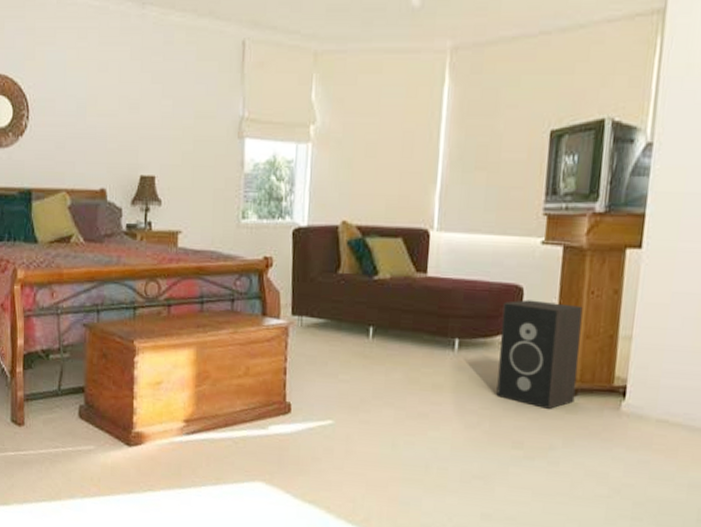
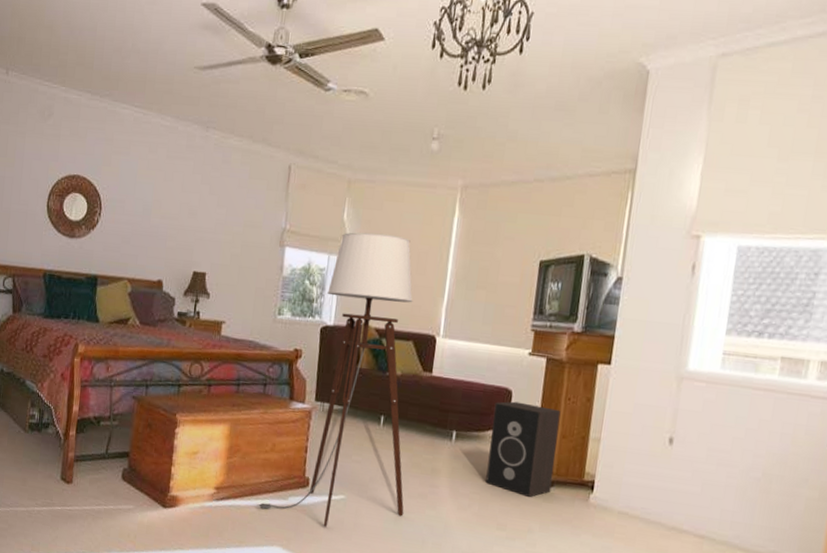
floor lamp: none [233,113,403,457] -> present [257,232,413,527]

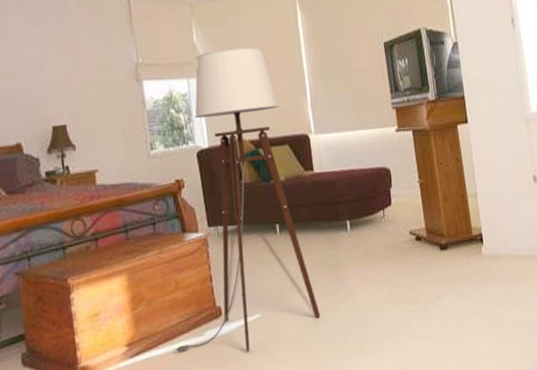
speaker: present [485,401,561,497] -> none [377,176,447,265]

